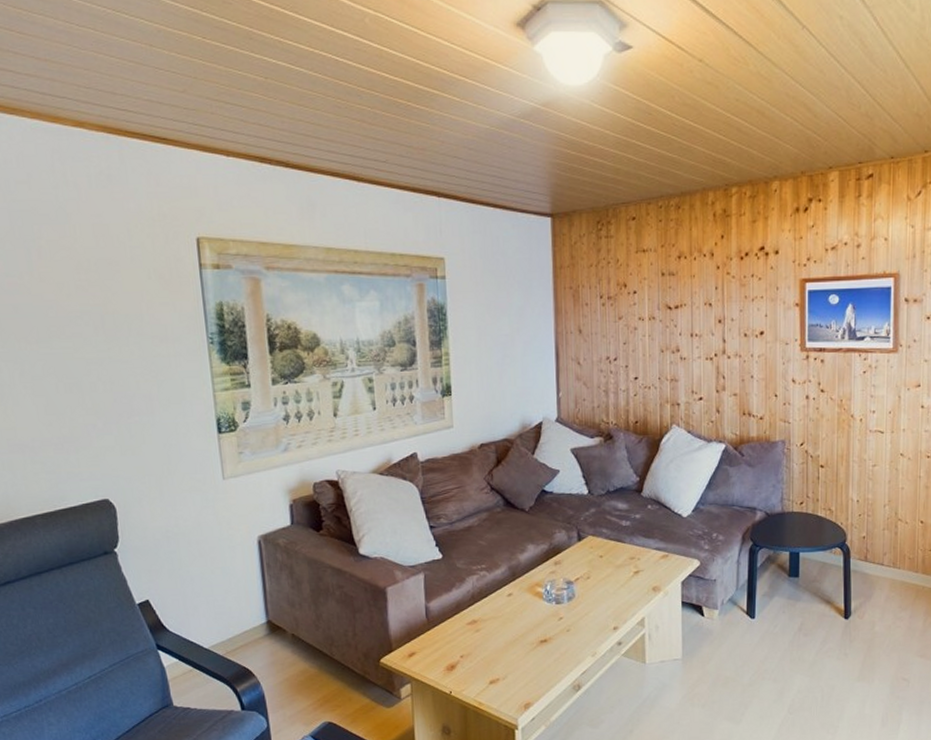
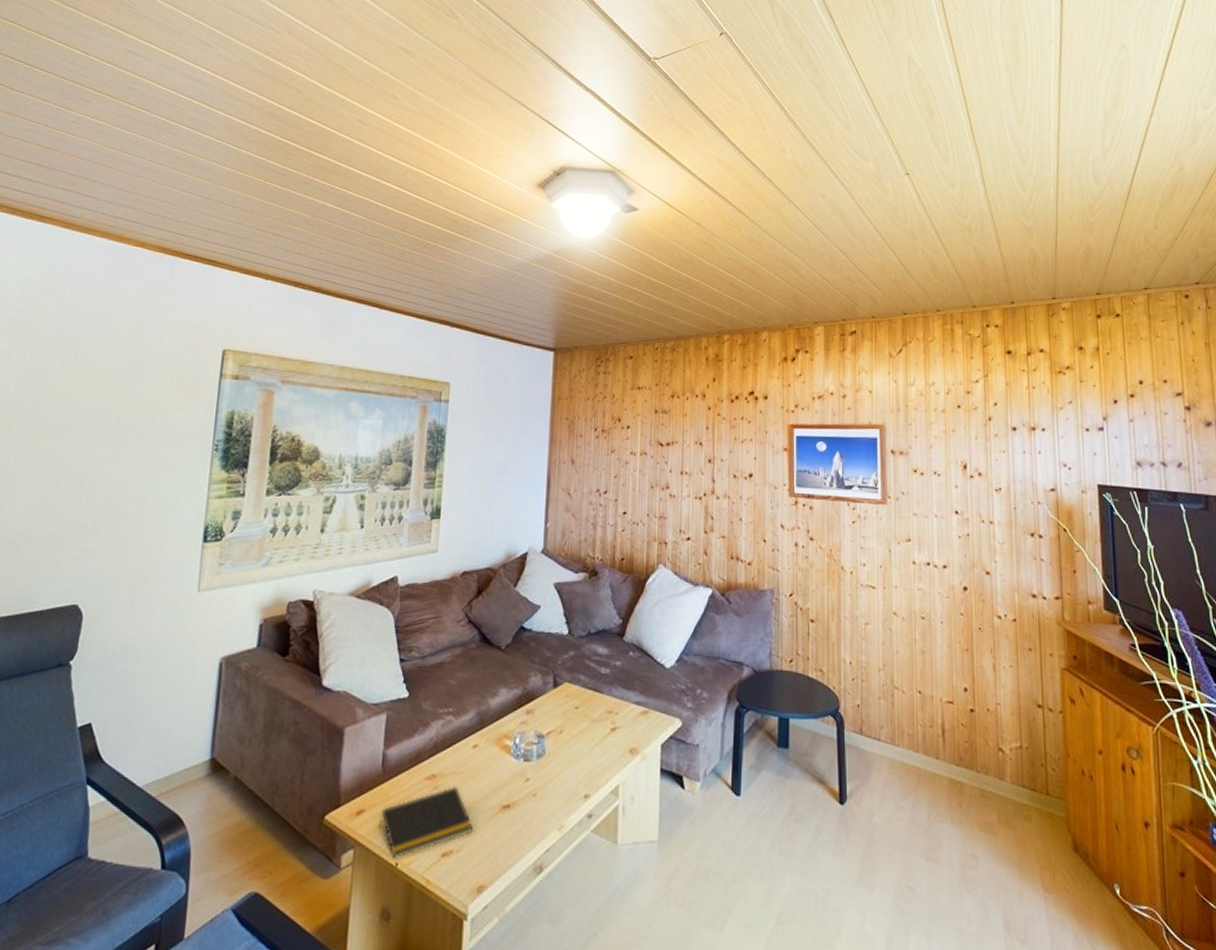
notepad: none [430,628,516,688] -> present [379,785,474,858]

